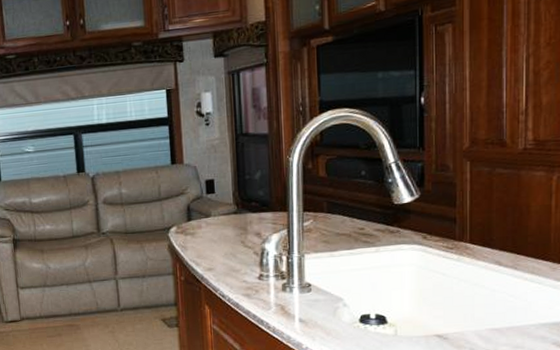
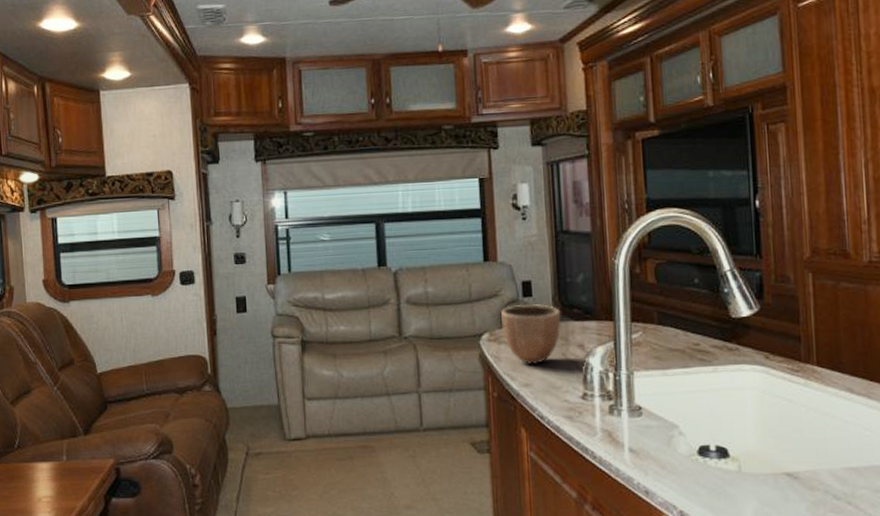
decorative bowl: none [187,199,241,252] -> present [501,303,562,364]

